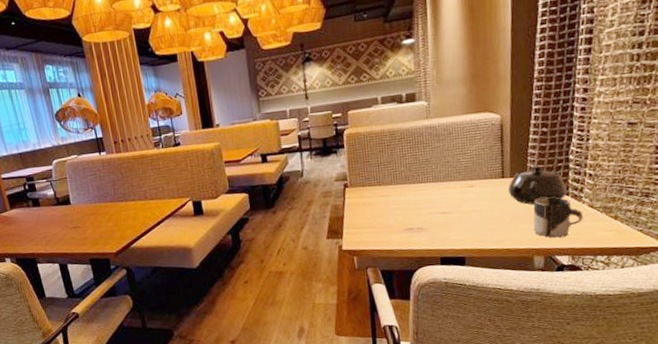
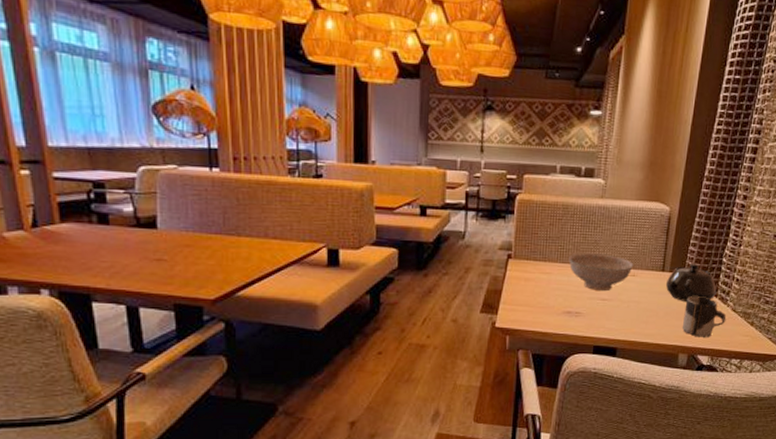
decorative bowl: none [402,170,470,206] -> present [569,253,633,292]

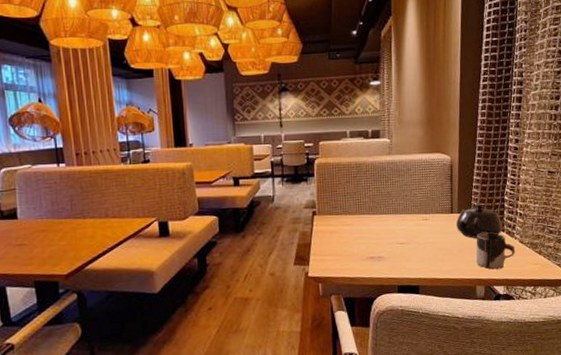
decorative bowl: present [569,253,633,292] -> none [366,203,424,236]

